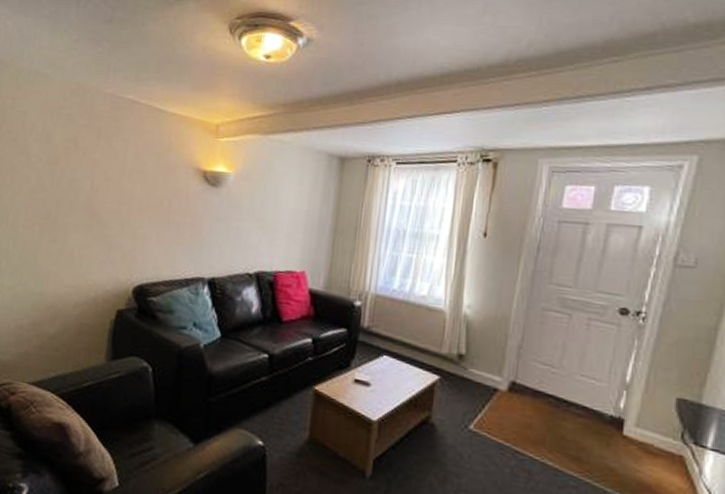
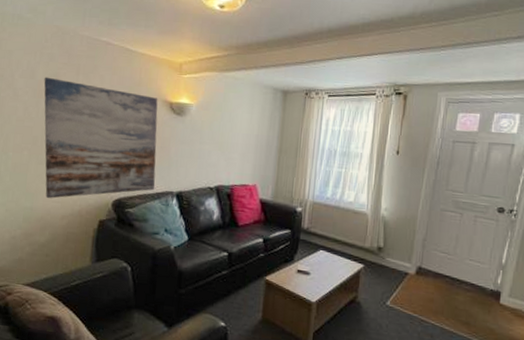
wall art: none [57,141,190,283] -> present [44,77,158,199]

